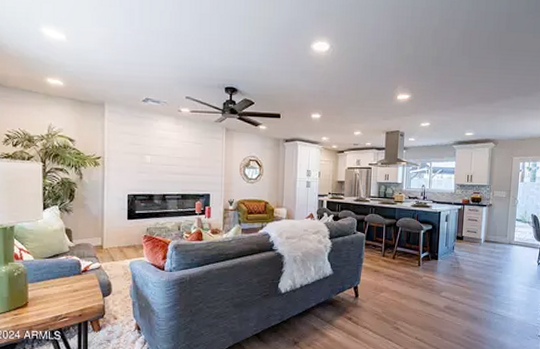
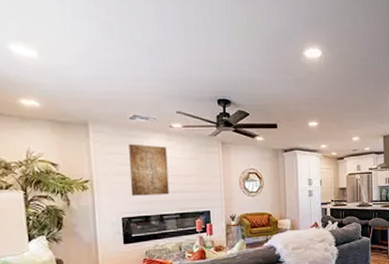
wall art: none [138,125,174,176] -> present [129,144,170,196]

